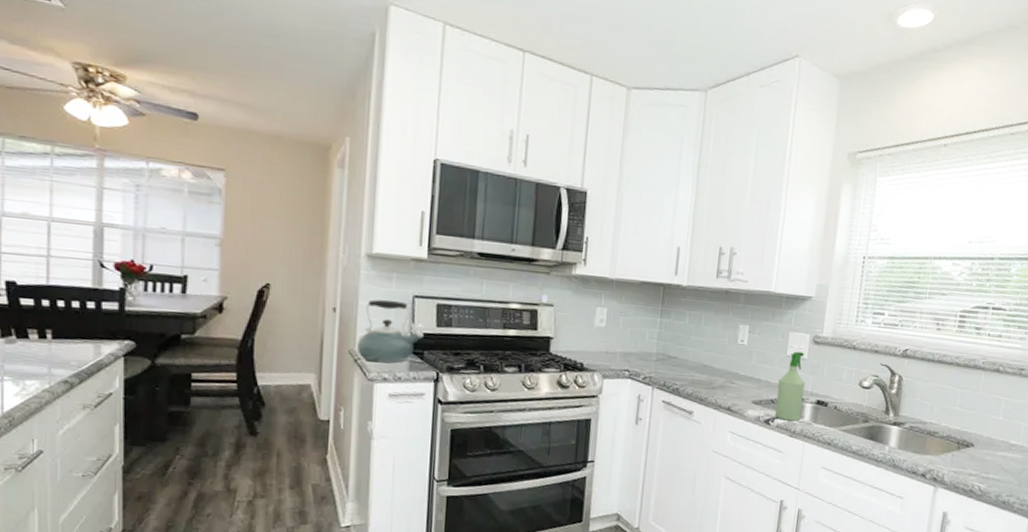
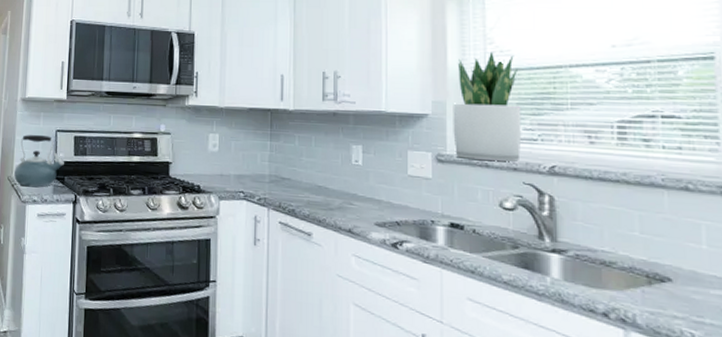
spray bottle: present [774,351,805,421] -> none [402,171,434,246]
planter: none [830,239,893,346] -> present [453,52,522,163]

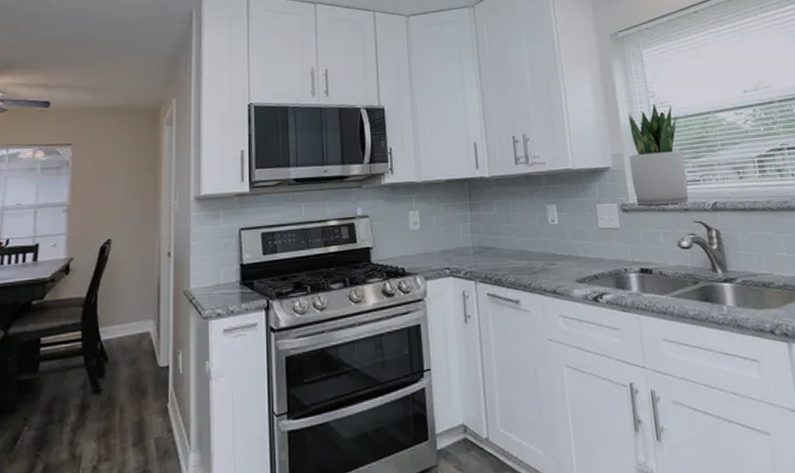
kettle: present [14,135,65,188] -> none [192,236,253,300]

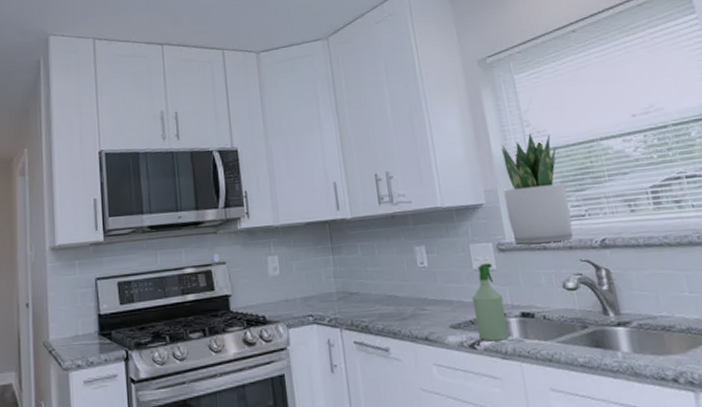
spray bottle: none [597,222,629,295] -> present [472,263,509,341]

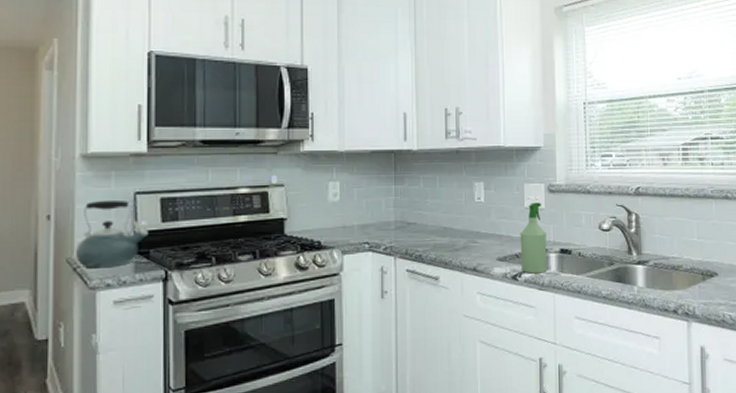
kettle: none [51,286,111,351] -> present [76,201,150,269]
planter: present [501,134,573,245] -> none [561,85,615,188]

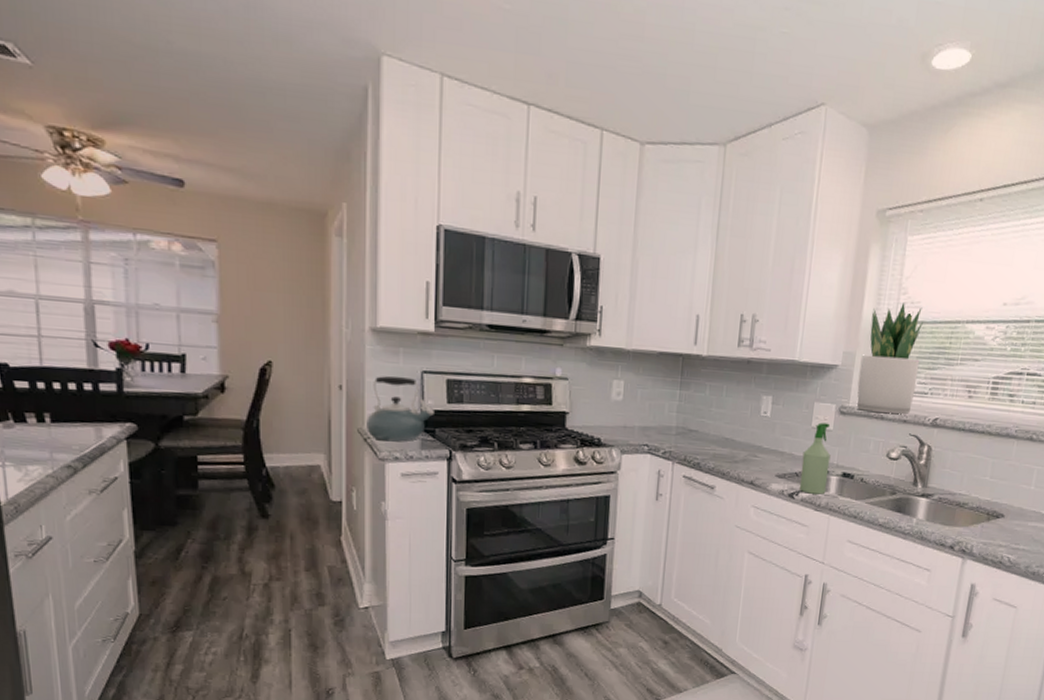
planter: none [561,85,615,188] -> present [856,303,923,415]

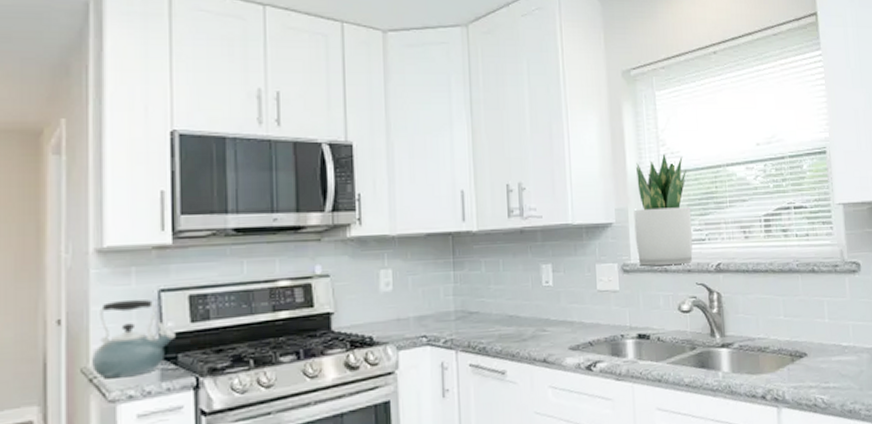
spray bottle: present [799,422,831,495] -> none [593,284,624,363]

